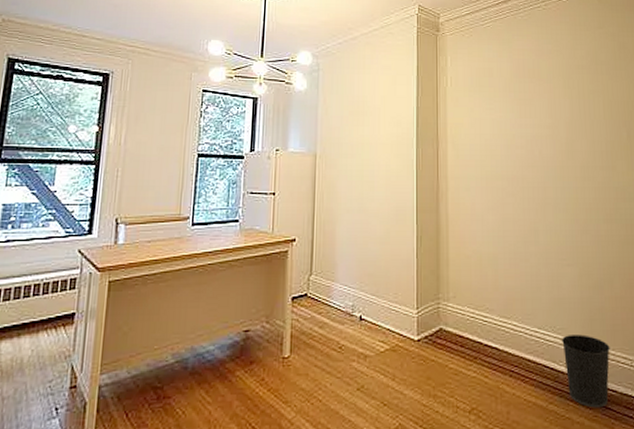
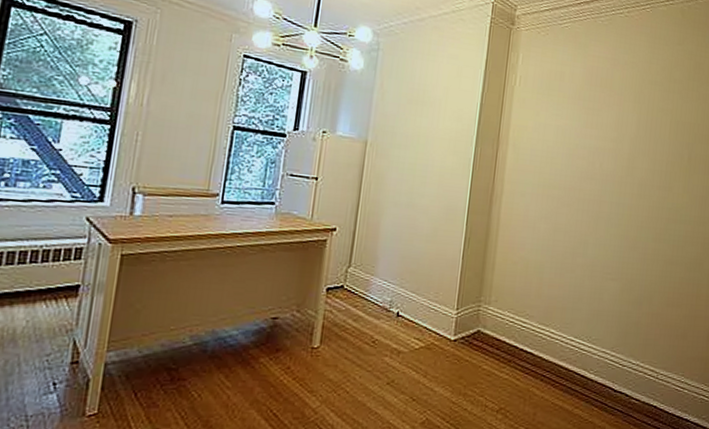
wastebasket: present [562,334,610,408] -> none [595,345,640,415]

